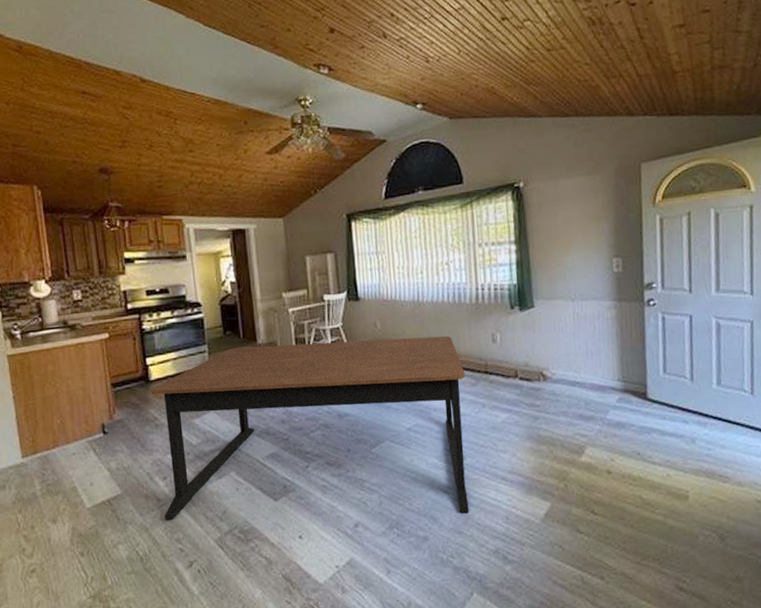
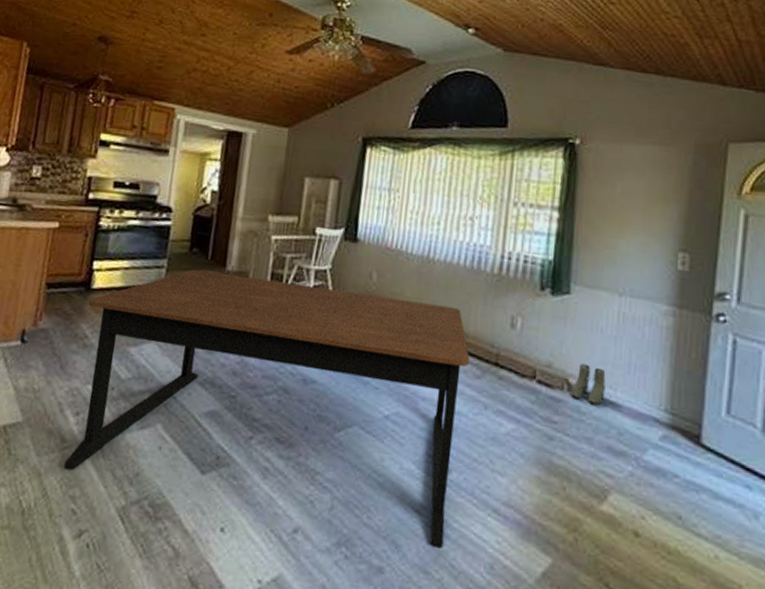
boots: none [545,358,572,387] -> present [570,363,606,405]

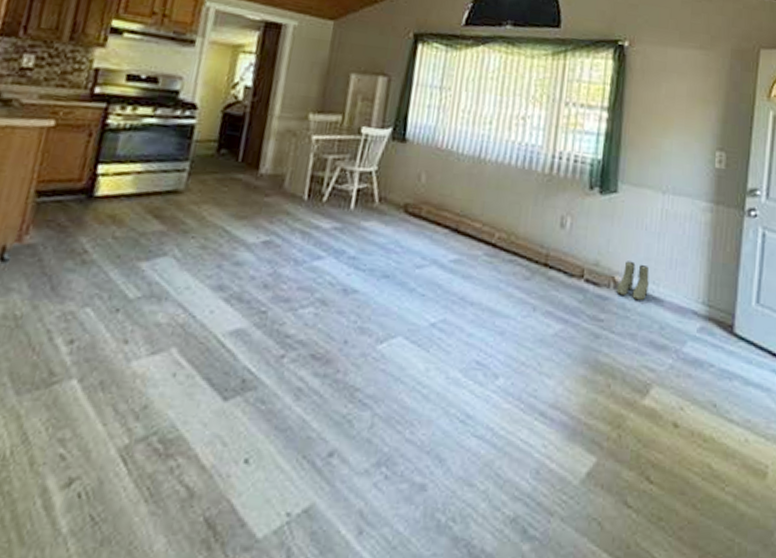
dining table: present [63,269,469,548] -> none [50,172,519,458]

